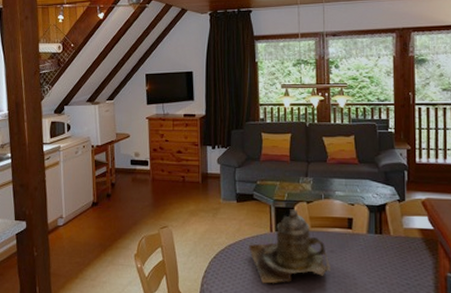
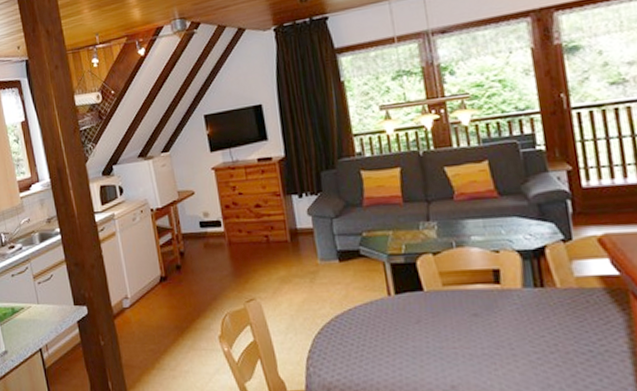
teapot: present [249,209,331,284] -> none [362,264,477,362]

